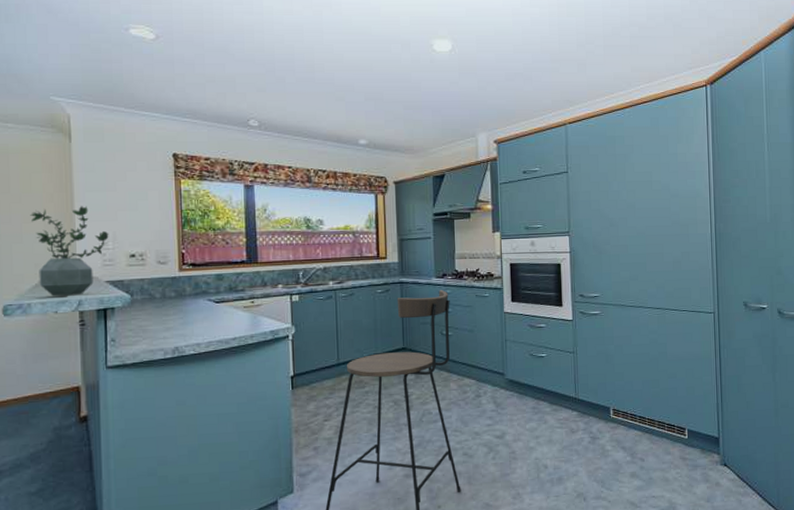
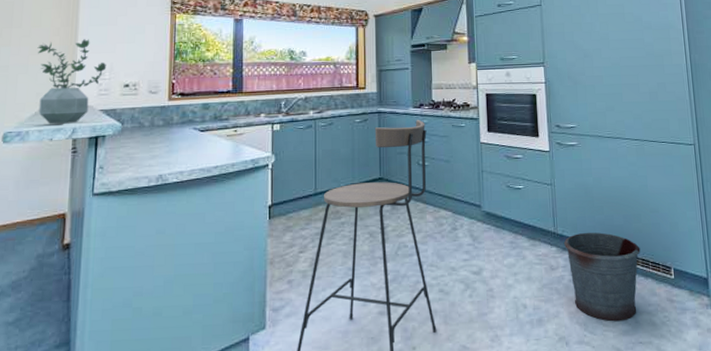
bucket: none [584,397,657,478] -> present [563,232,641,321]

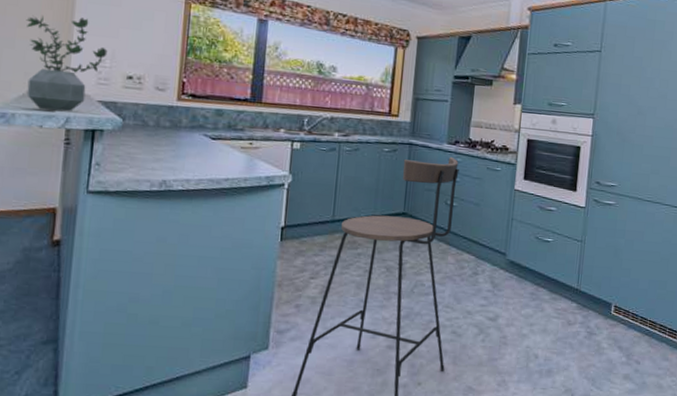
bucket: present [563,232,641,321] -> none [584,292,660,380]

